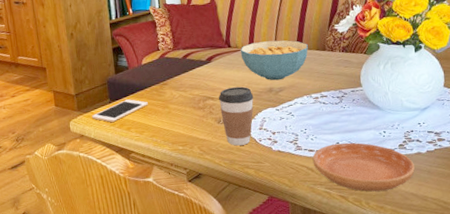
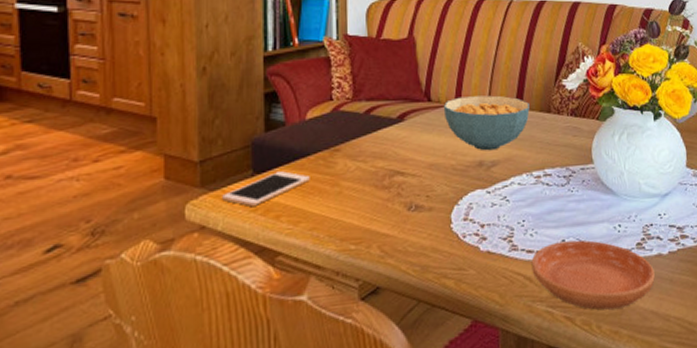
coffee cup: present [218,86,254,146] -> none [410,157,458,244]

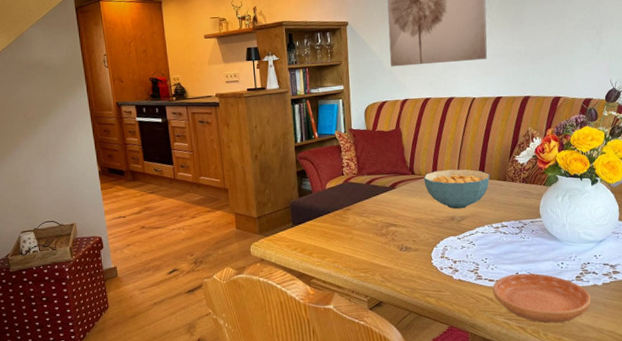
cell phone: present [222,171,310,206] -> none [273,223,331,247]

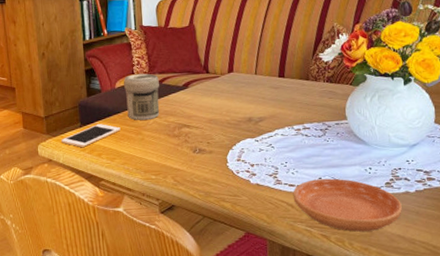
cell phone: none [273,223,331,247] -> present [61,124,121,147]
jar: none [334,174,368,220] -> present [124,73,160,120]
cereal bowl: present [423,169,490,209] -> none [219,67,291,110]

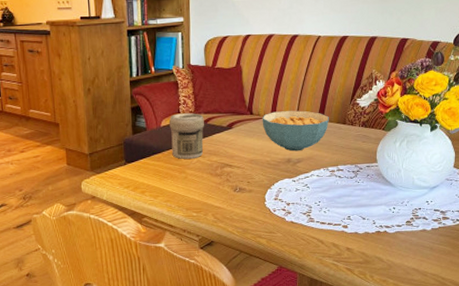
cell phone: present [61,124,121,147] -> none [105,162,165,185]
cereal bowl: none [219,67,291,110] -> present [262,110,329,152]
saucer: present [293,178,402,232] -> none [323,217,418,266]

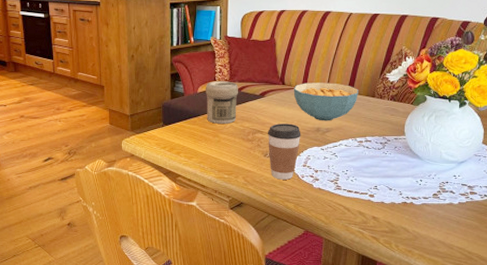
coffee cup: none [236,155,272,215] -> present [267,123,301,180]

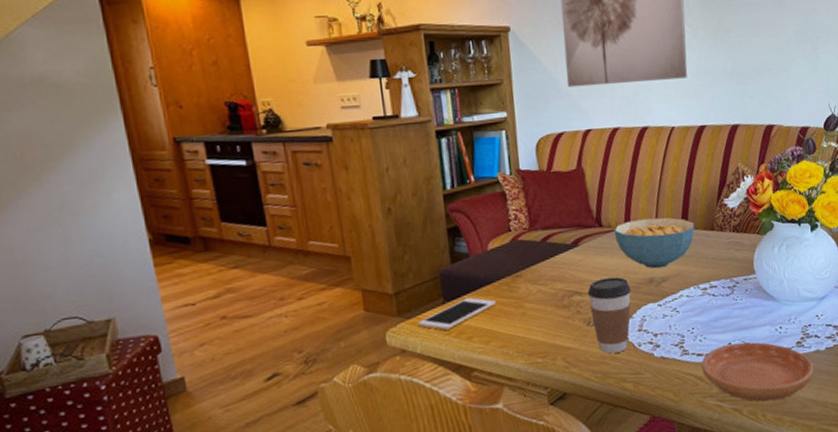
cell phone: none [144,125,199,145] -> present [418,297,496,331]
jar: present [206,81,238,124] -> none [498,230,545,290]
saucer: none [350,187,445,236] -> present [701,342,814,401]

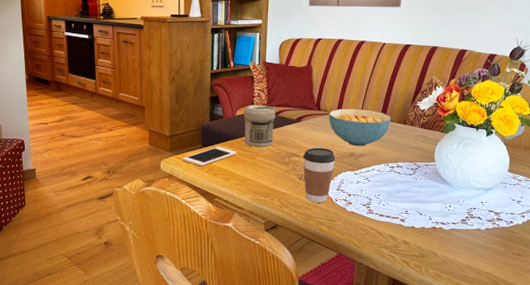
jar: none [498,230,545,290] -> present [244,105,275,147]
saucer: present [701,342,814,401] -> none [382,212,473,260]

